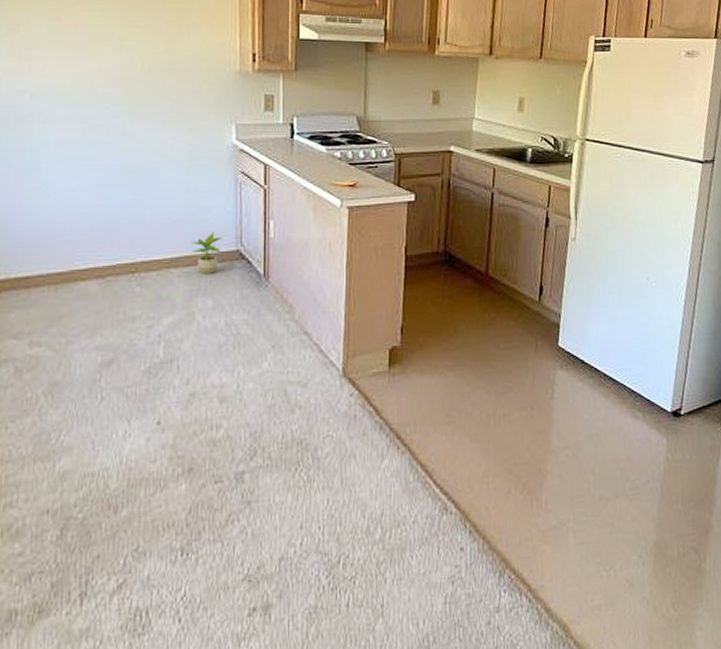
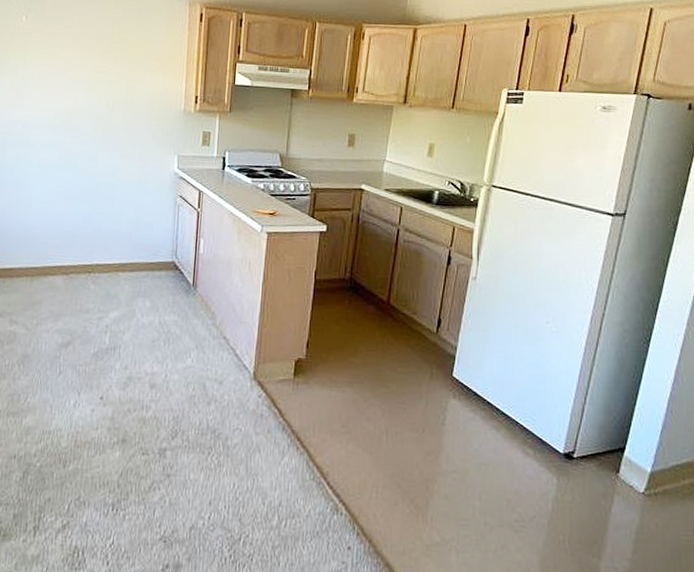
potted plant: present [191,232,223,274] -> none [136,244,162,279]

